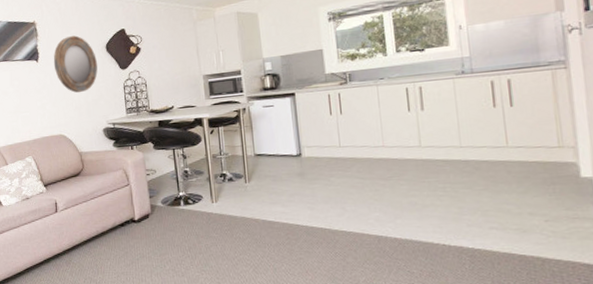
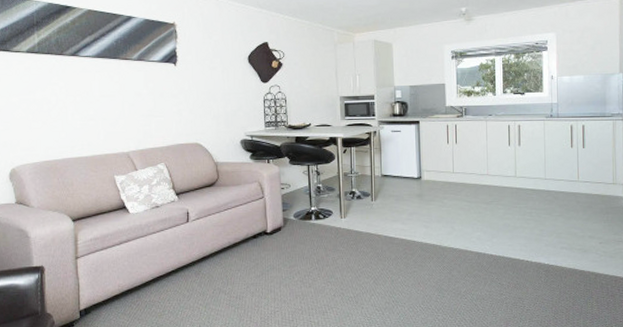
home mirror: present [53,35,98,93] -> none [192,43,238,102]

